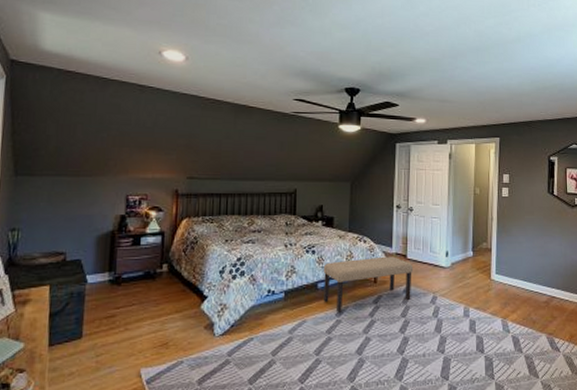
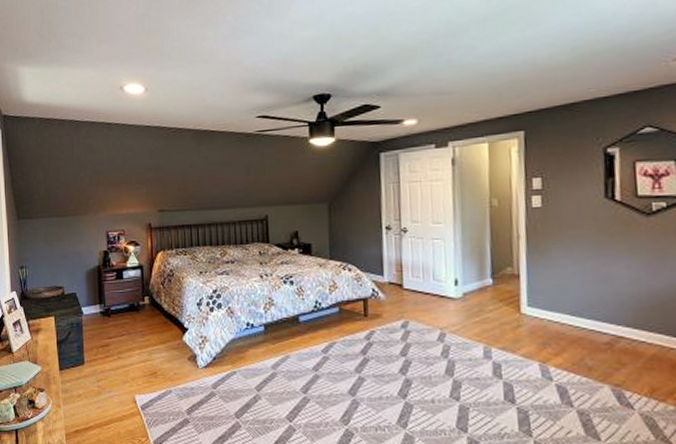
bench: present [323,256,414,312] -> none [303,286,413,348]

